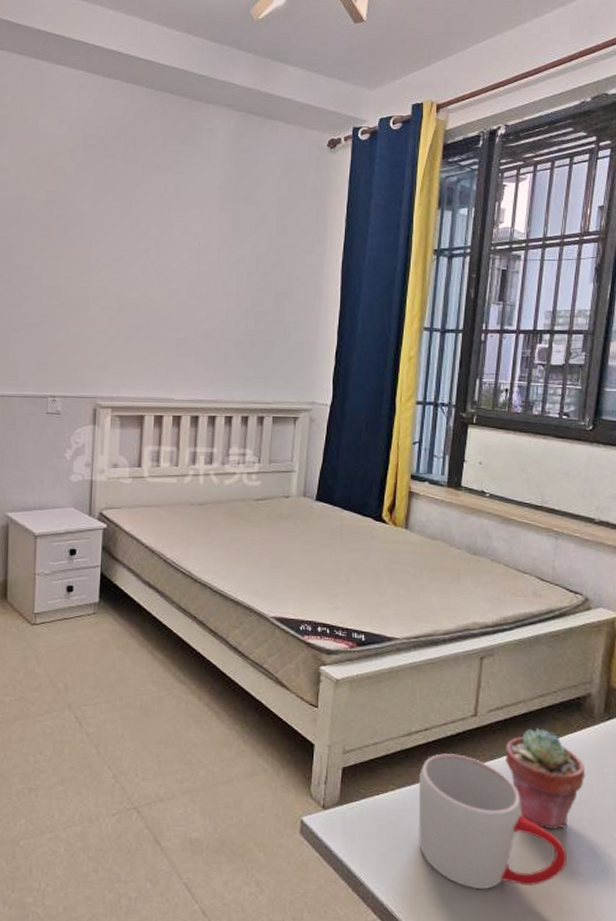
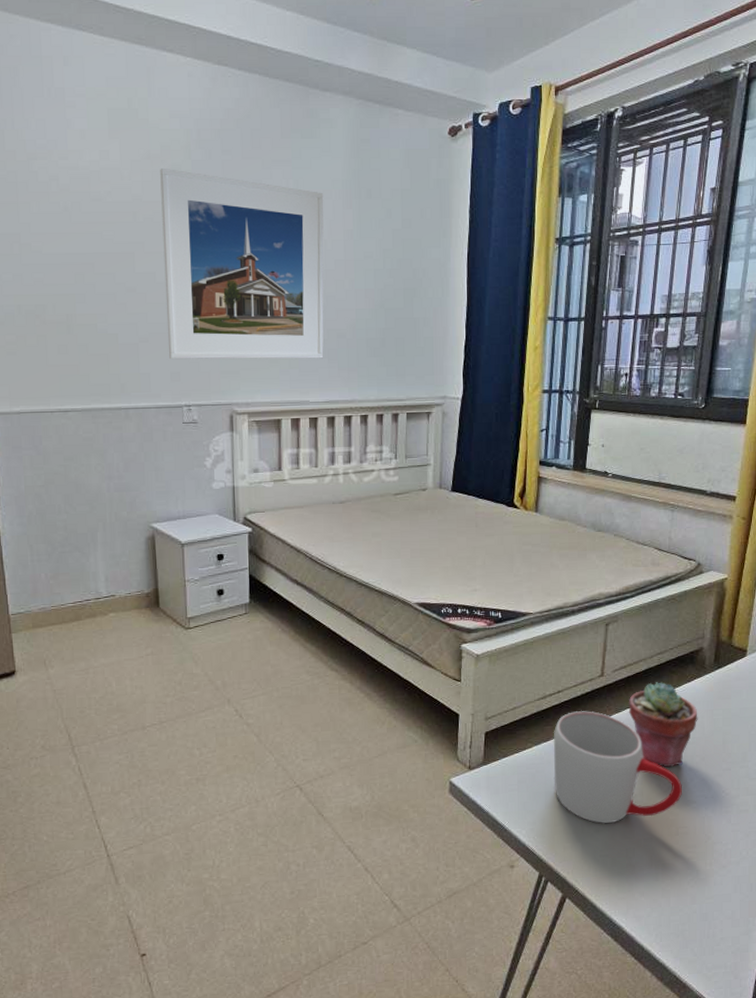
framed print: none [38,169,201,357] -> present [160,167,324,360]

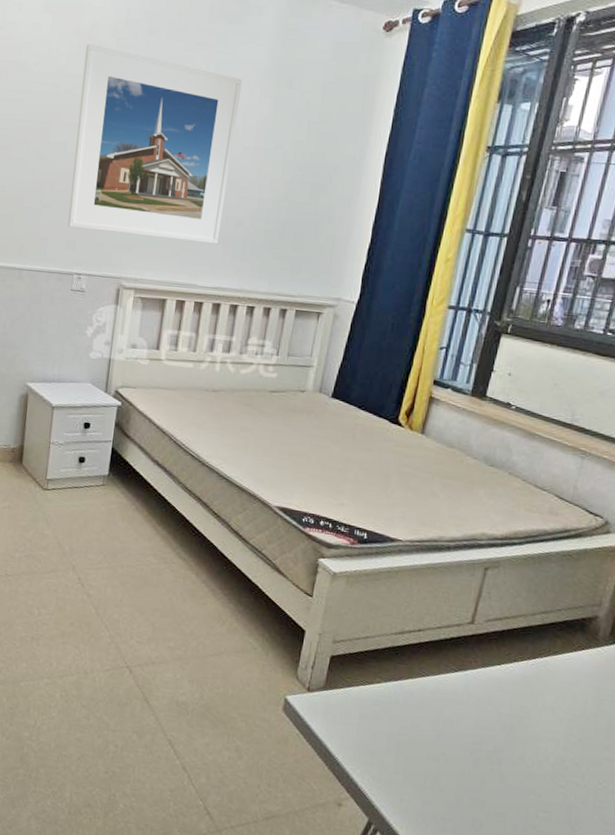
mug: present [553,711,683,824] -> none [399,655,551,791]
potted succulent: present [628,682,698,767] -> none [497,643,581,743]

